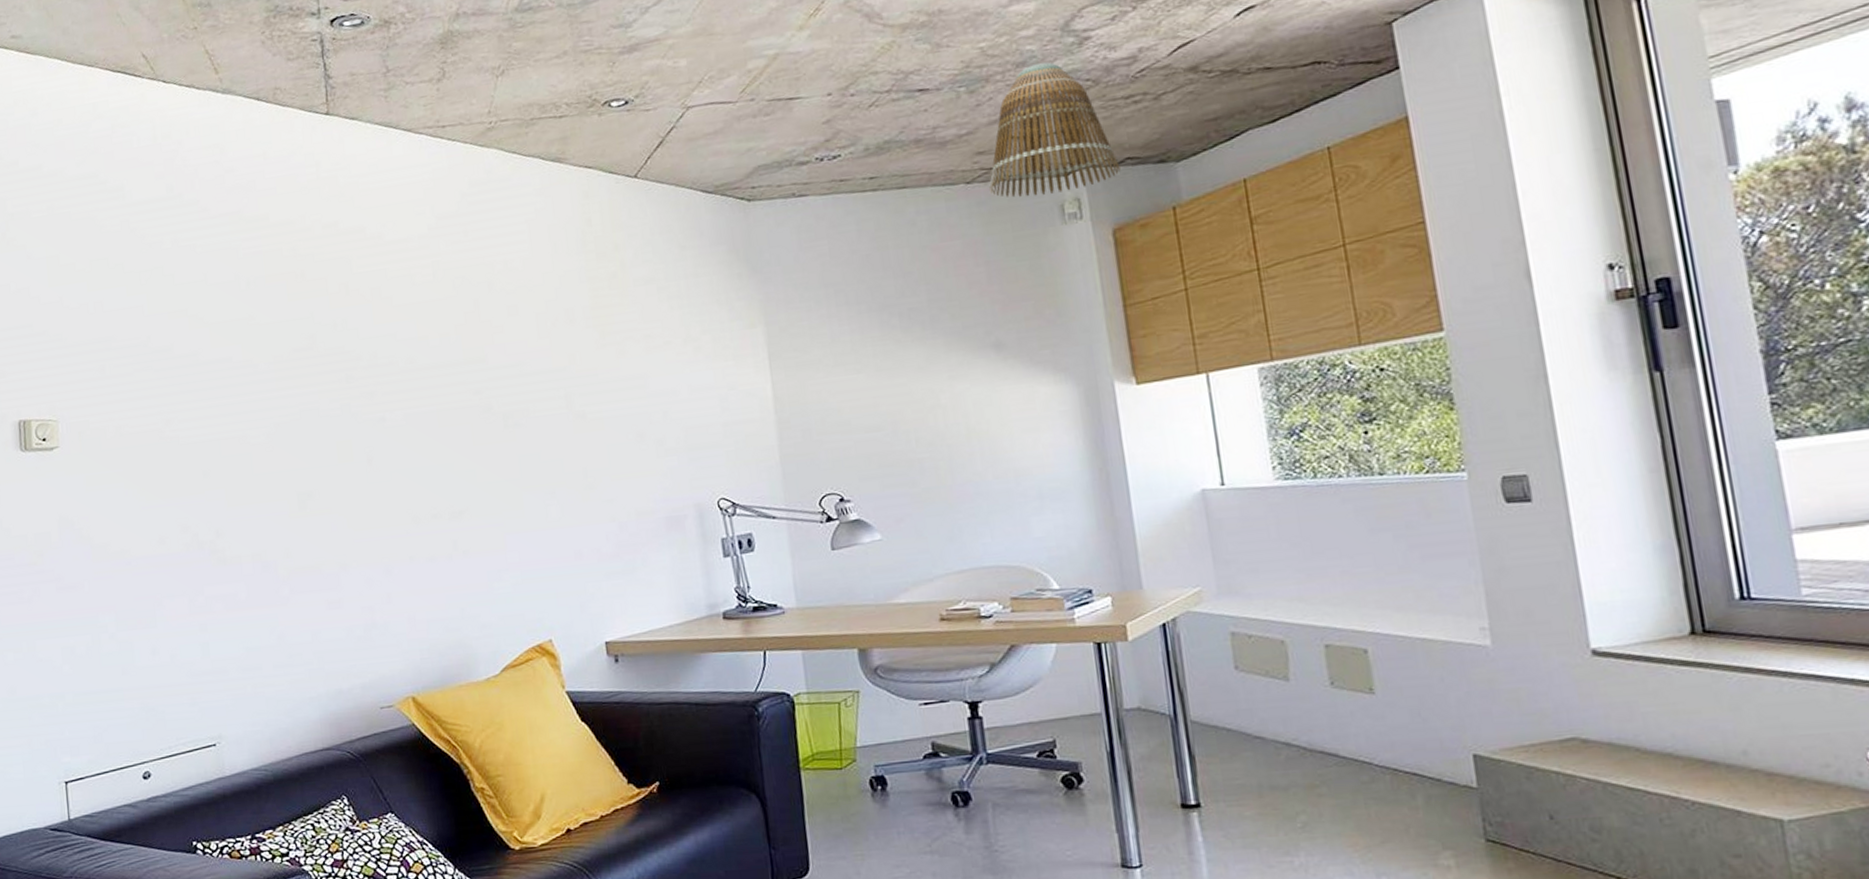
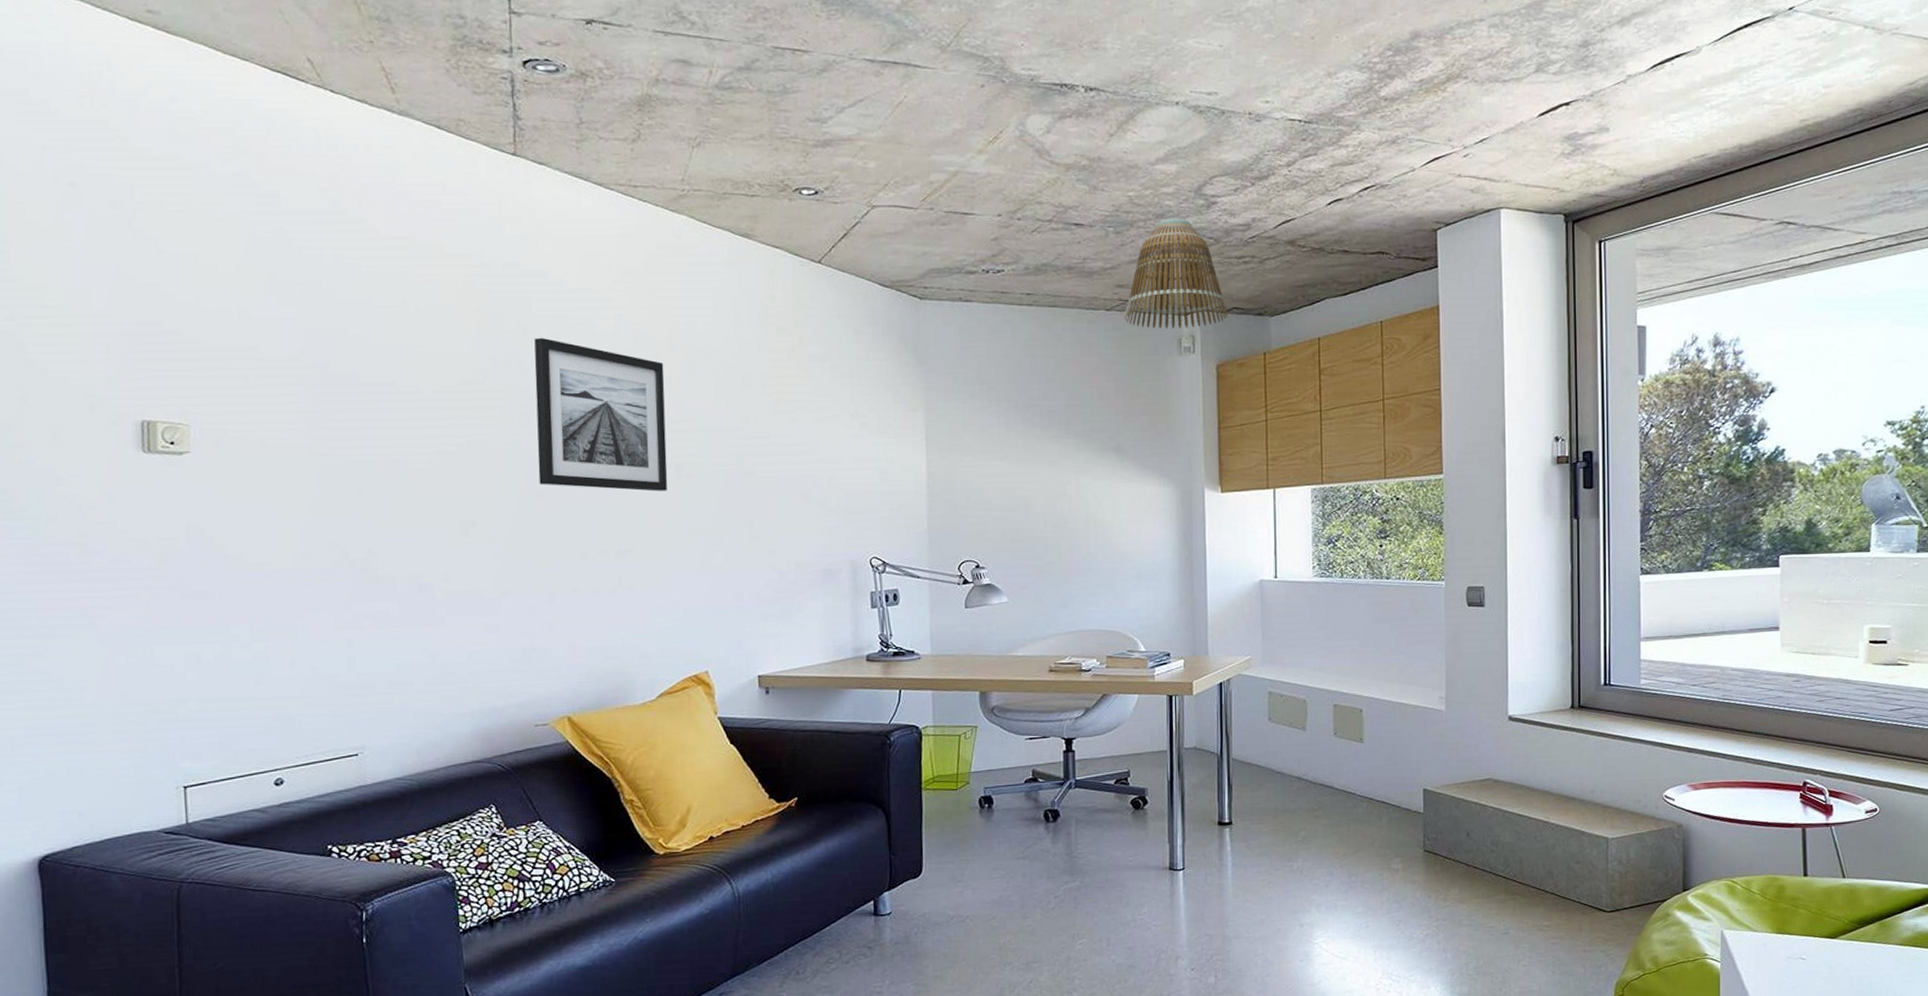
wall art: none [356,295,496,449] -> present [534,337,668,492]

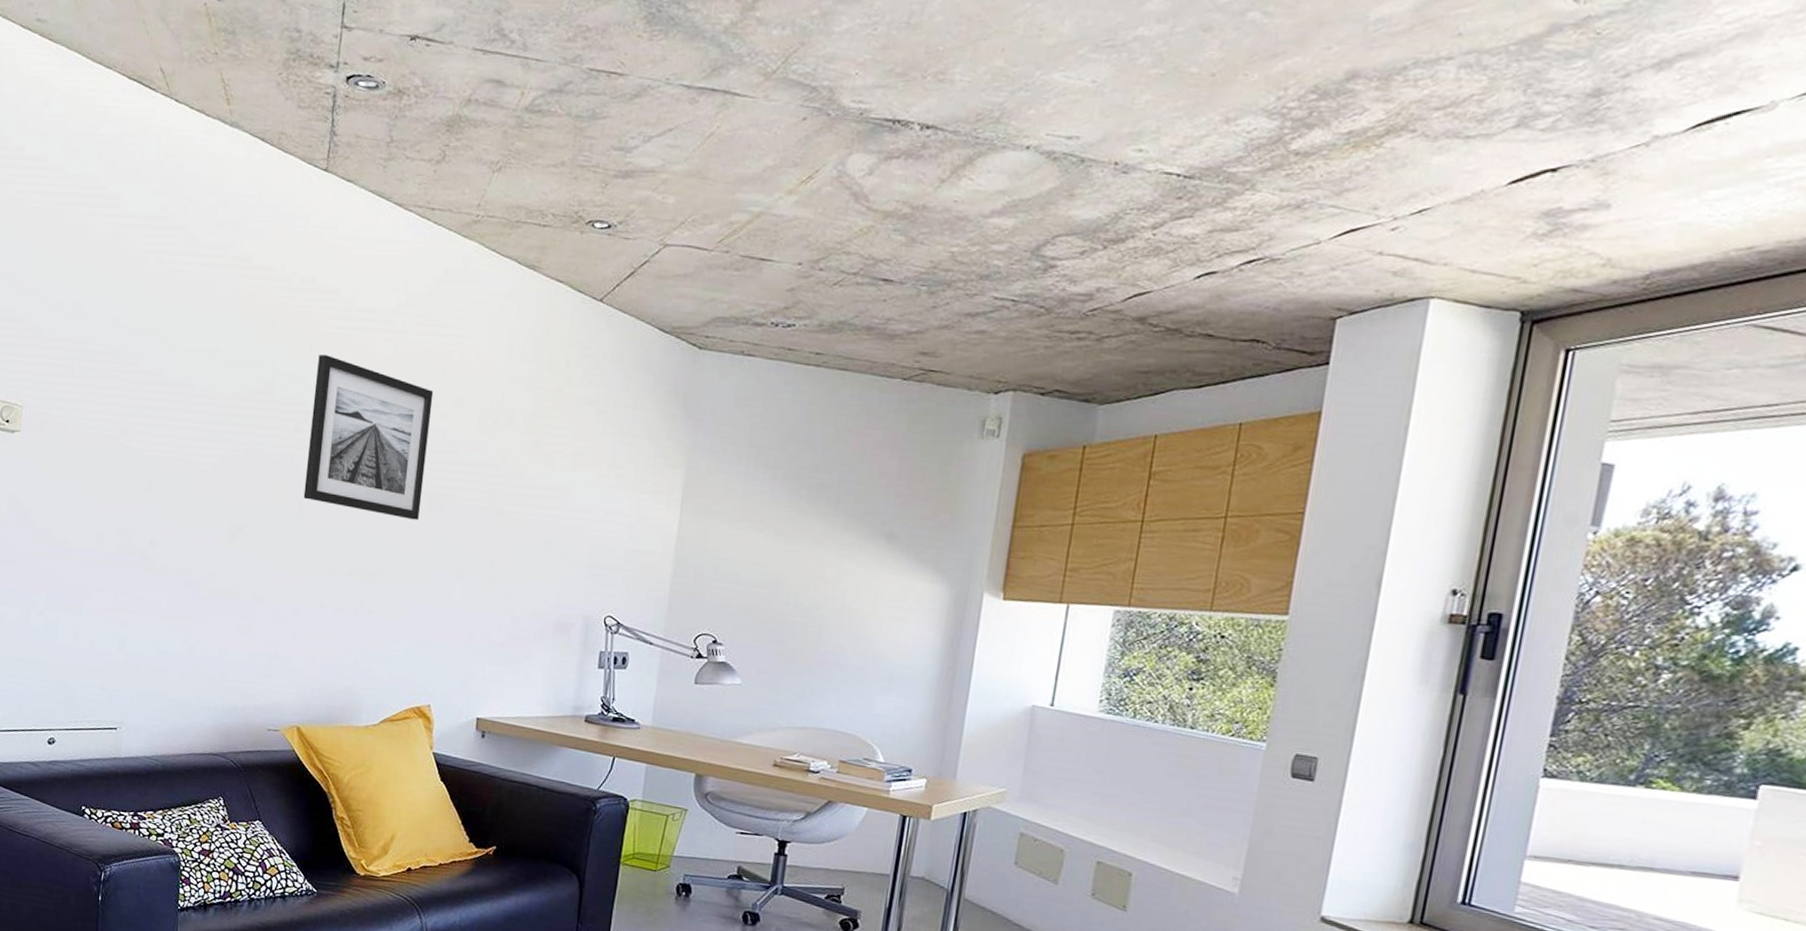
lamp shade: present [1124,218,1228,329] -> none [922,280,1048,409]

